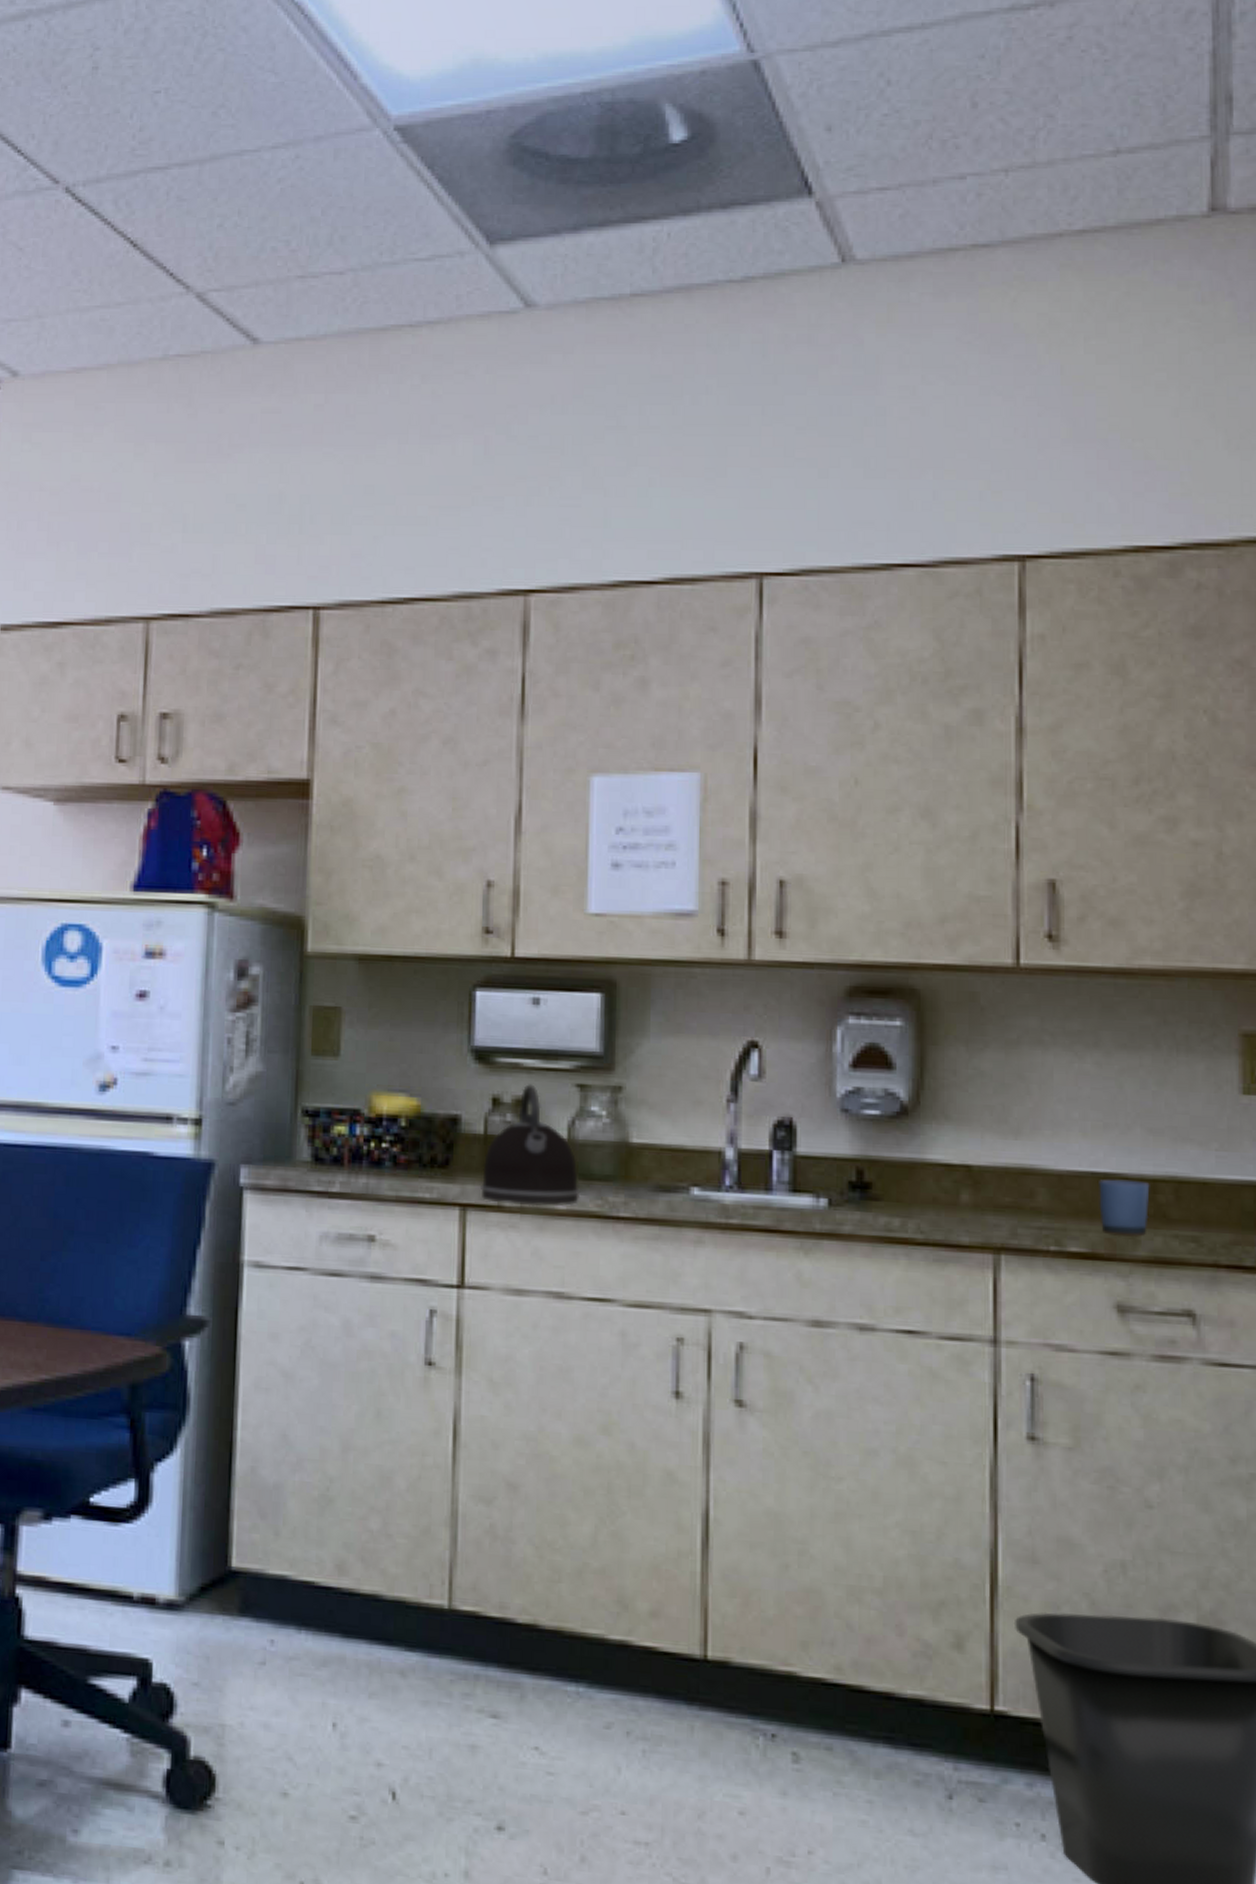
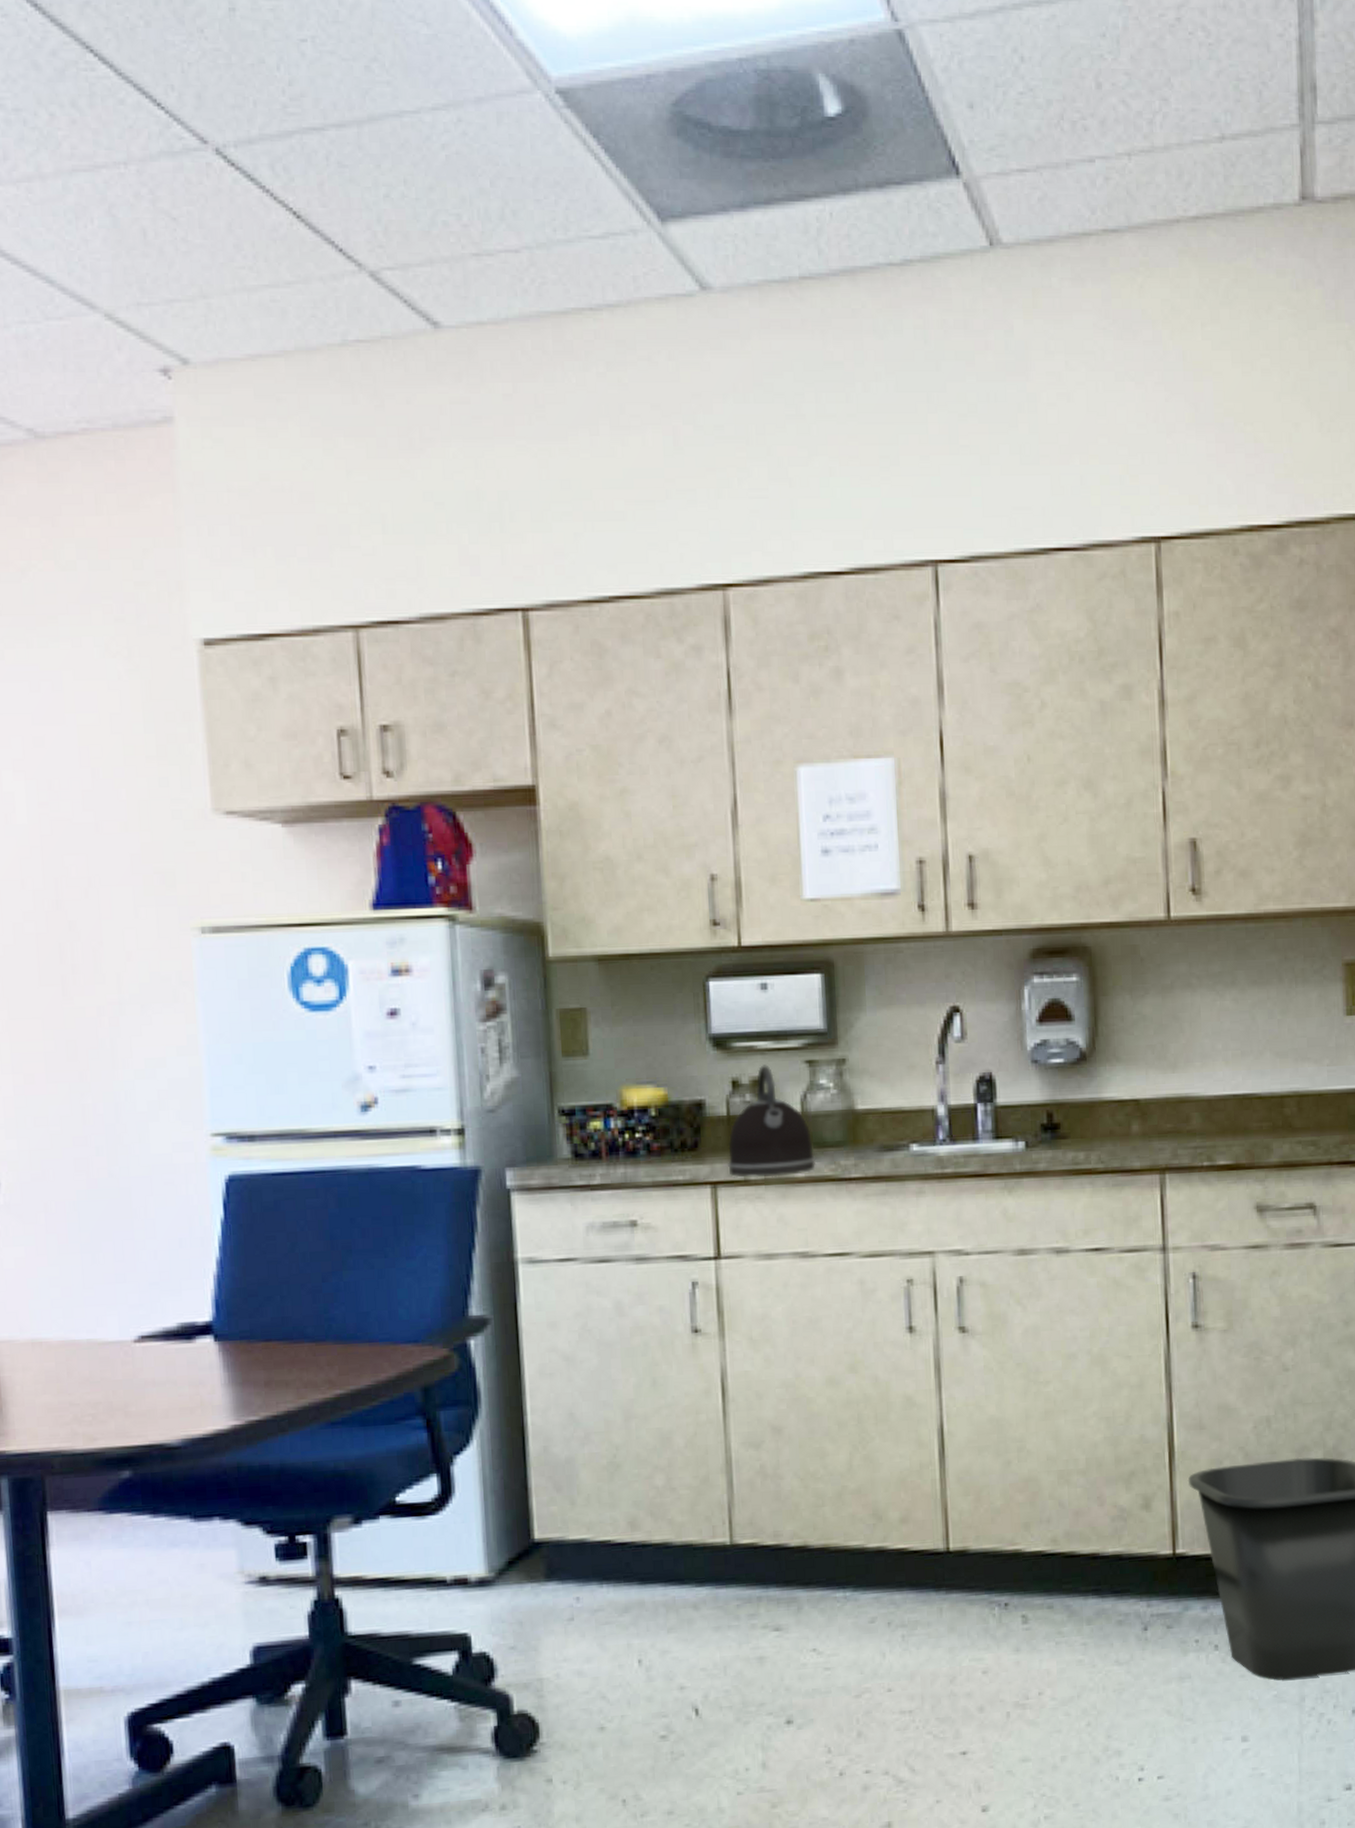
mug: present [1099,1179,1150,1238] -> none [1239,1098,1279,1148]

